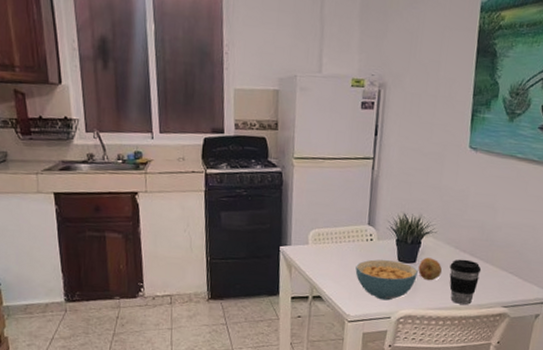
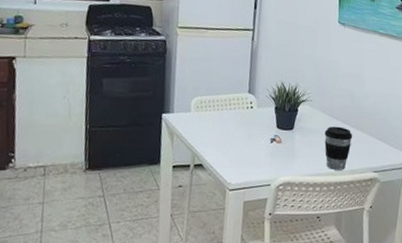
cereal bowl: present [355,259,418,301] -> none [236,127,296,168]
fruit: present [418,257,442,281] -> none [295,124,318,148]

